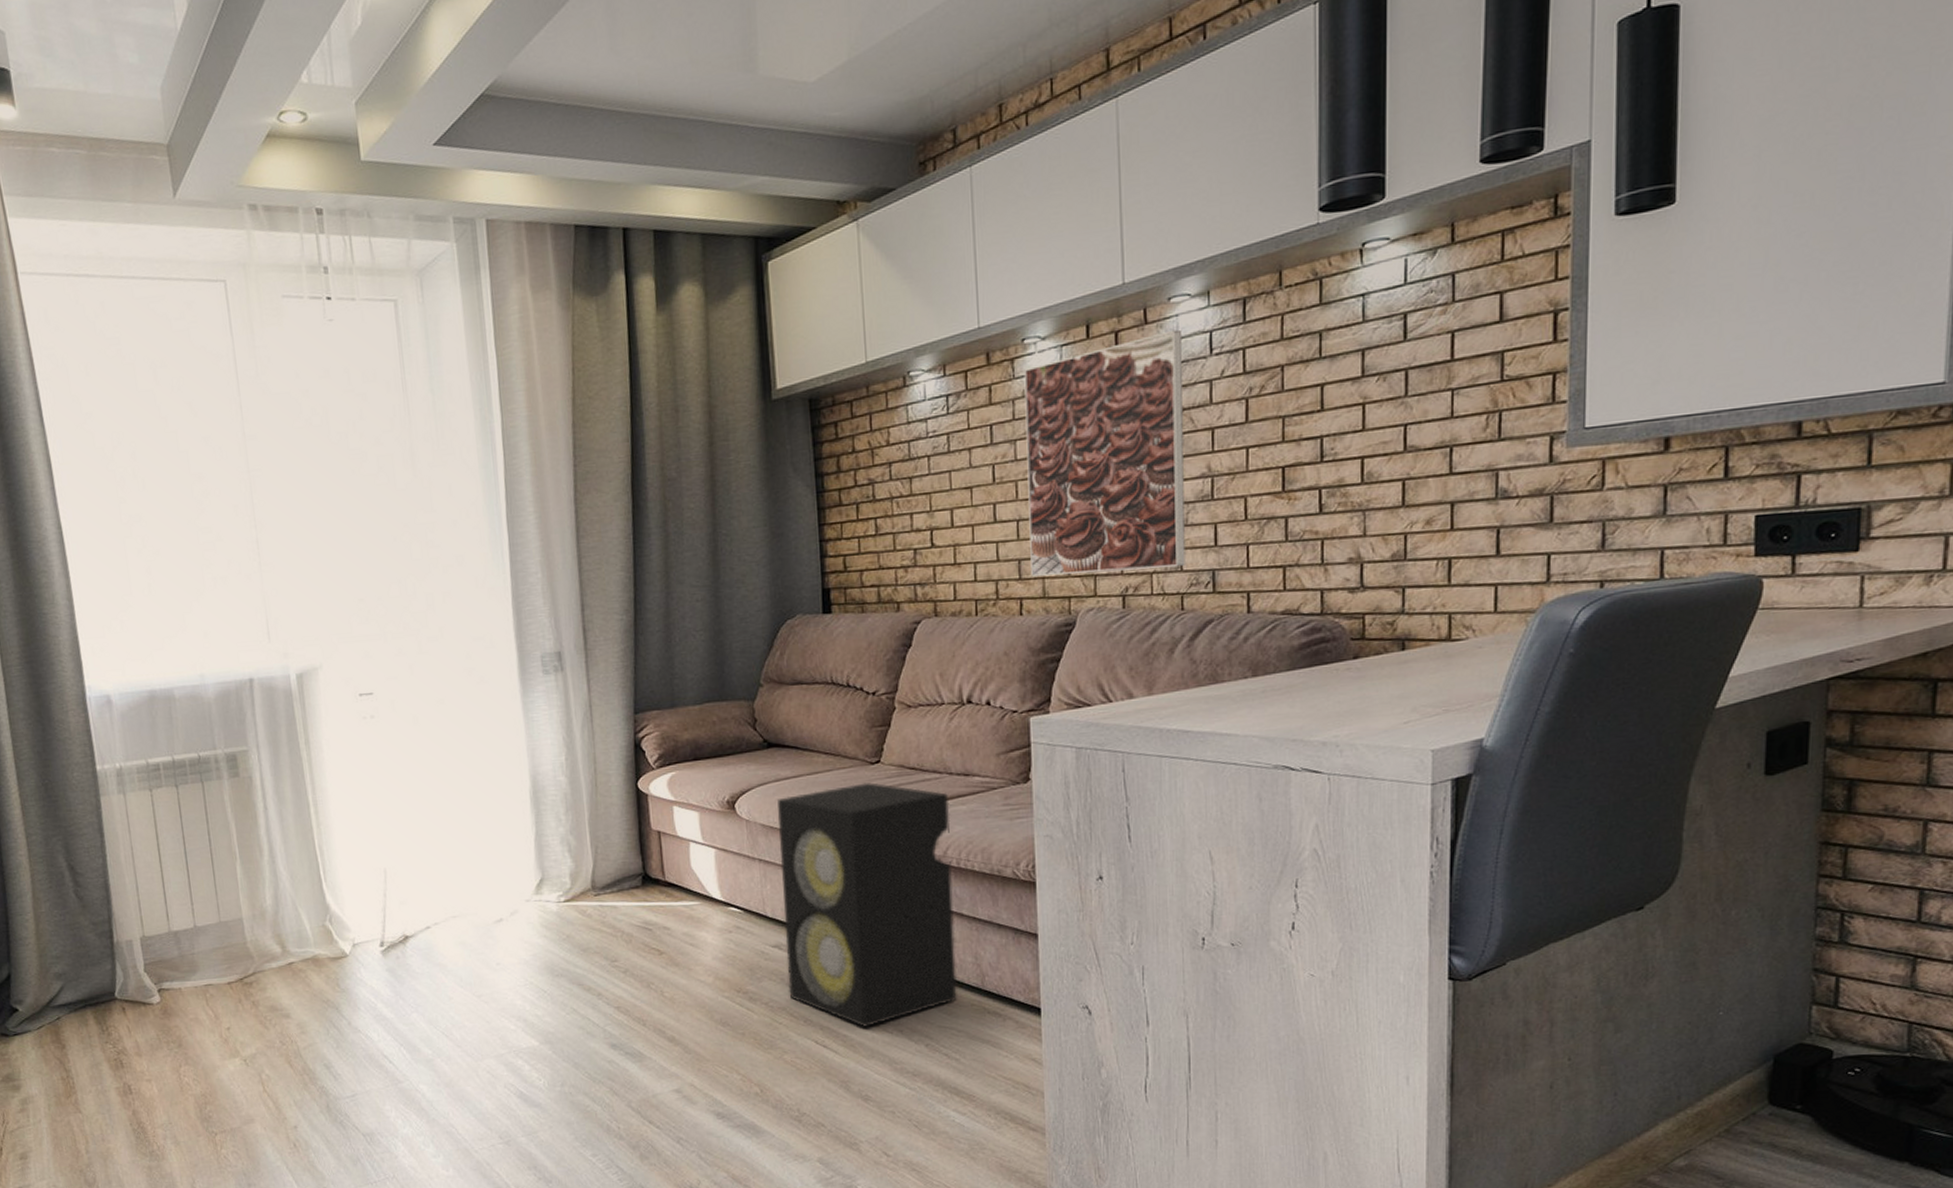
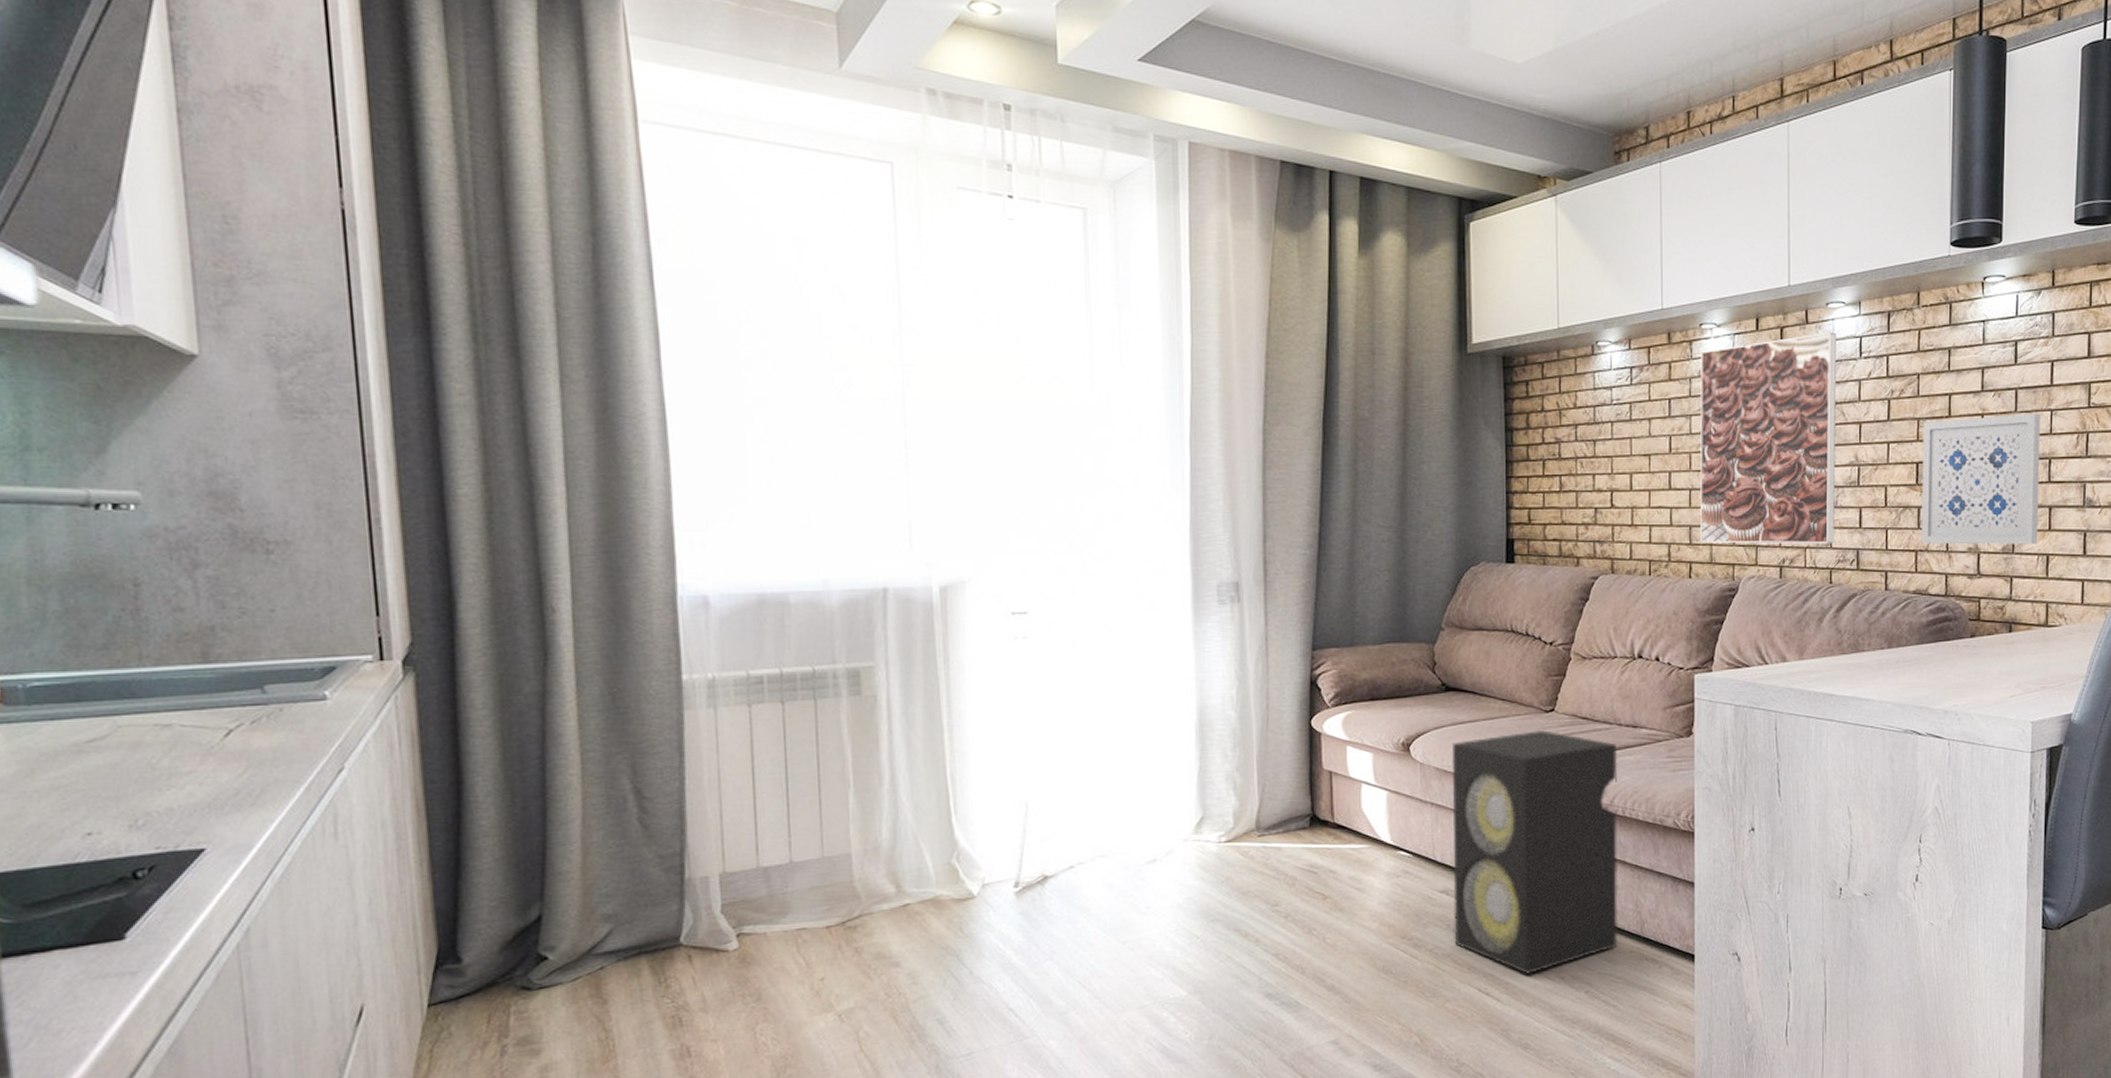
wall art: none [1289,395,1438,558] -> present [1921,413,2041,545]

